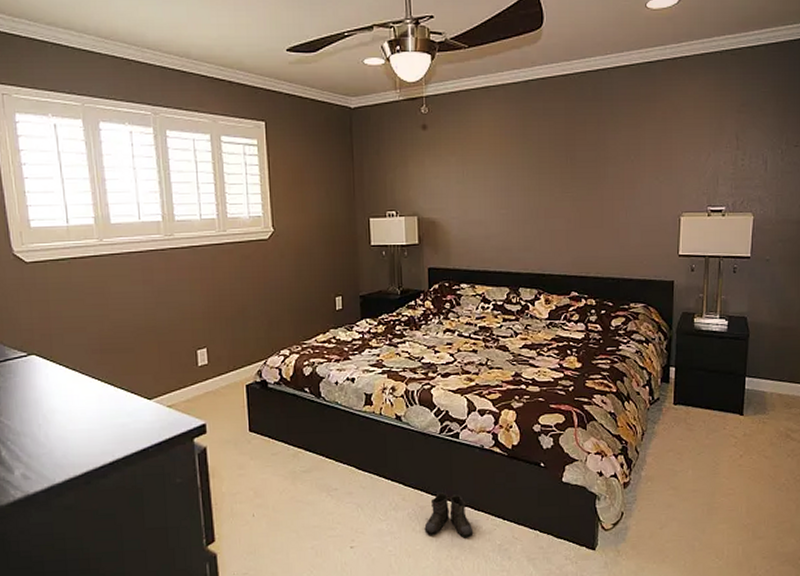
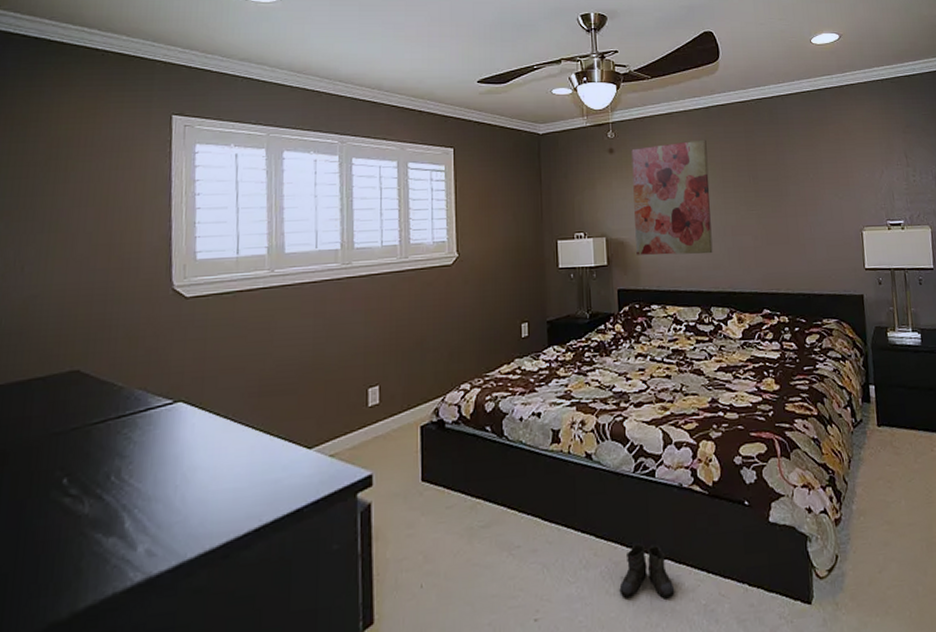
wall art: none [445,116,525,236] -> present [631,139,713,256]

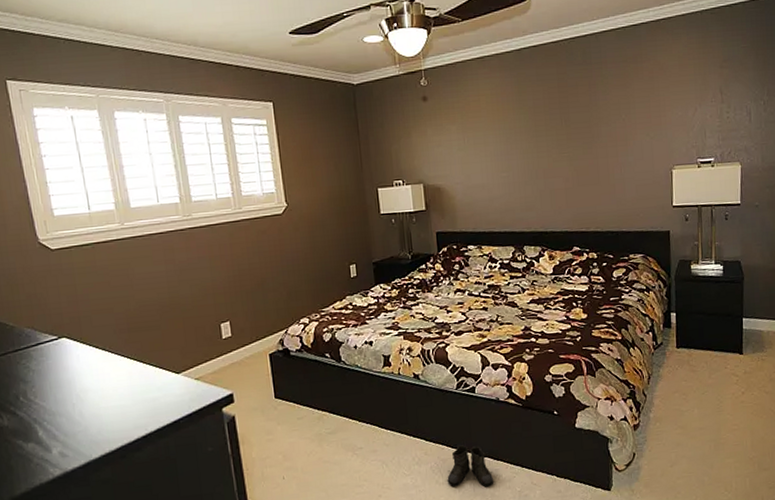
wall art: present [631,139,713,256] -> none [444,83,525,200]

